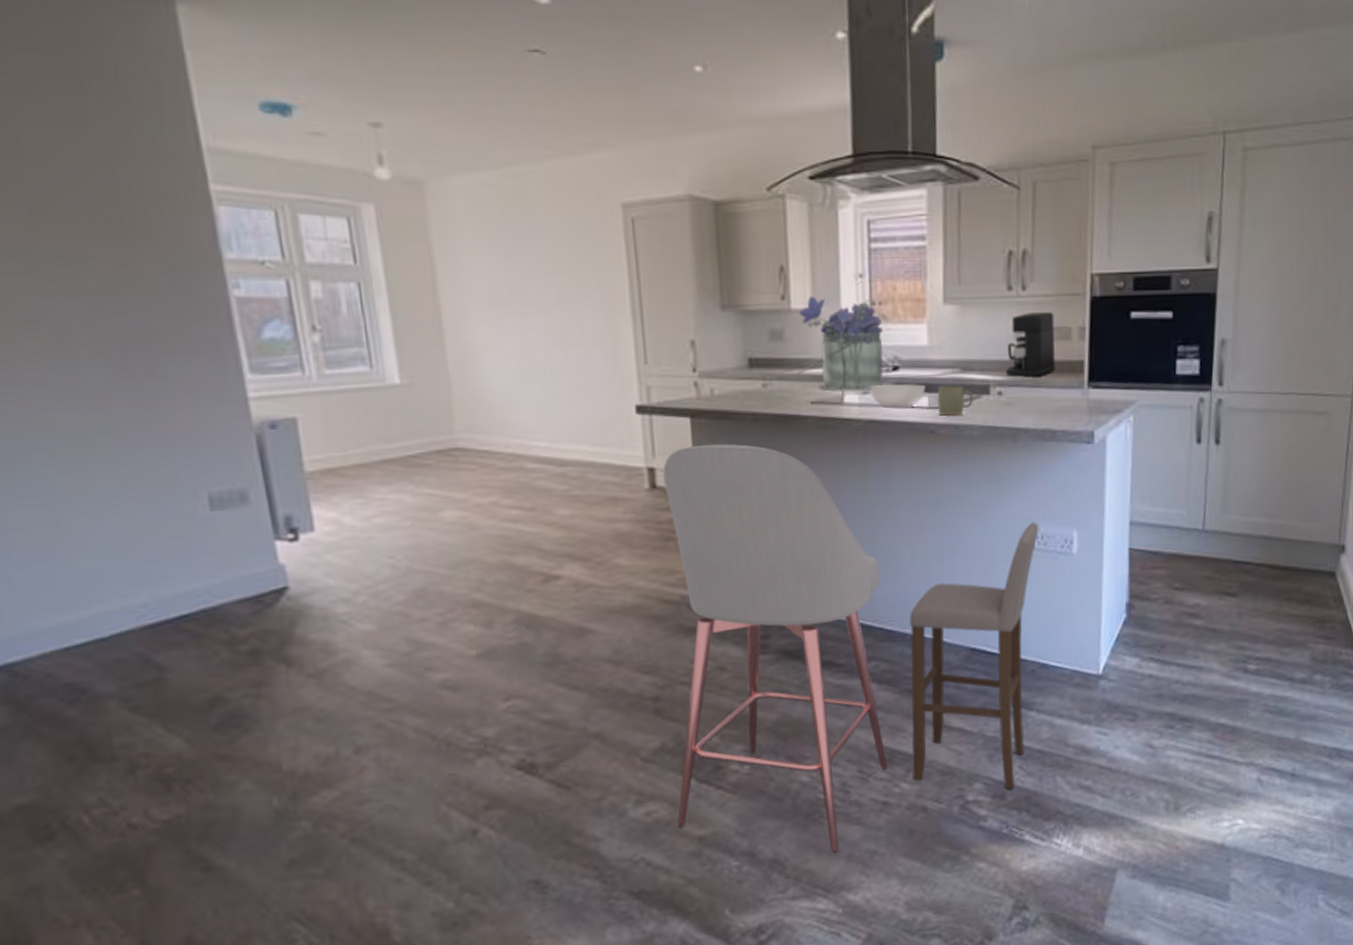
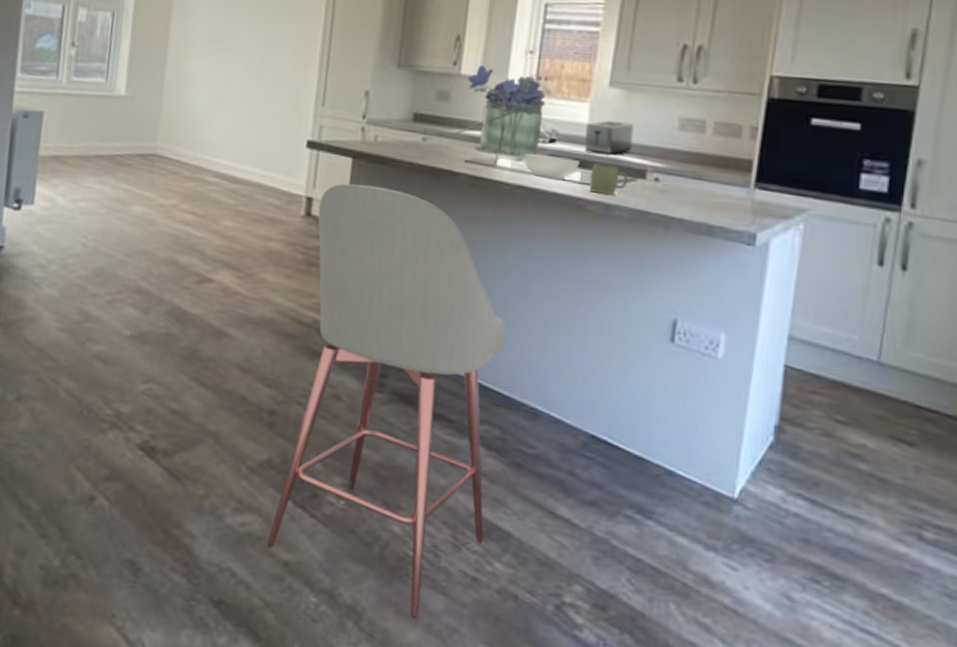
bar stool: present [910,521,1039,791] -> none [508,315,682,604]
toaster: none [925,338,974,376] -> present [584,120,634,156]
coffee maker: present [1005,312,1055,377] -> none [665,105,725,170]

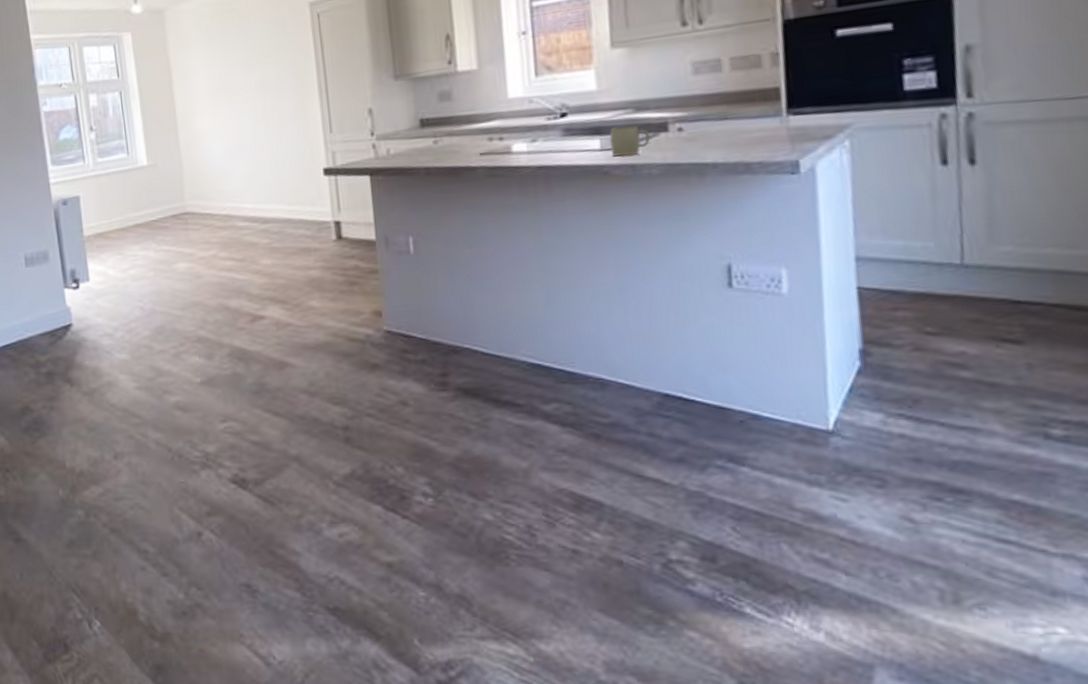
bar stool: present [266,183,507,618] -> none [347,196,577,597]
flower bouquet: present [456,65,550,165] -> none [465,52,552,151]
bowl: present [524,153,581,181] -> none [539,128,597,155]
toaster: present [584,120,634,156] -> none [594,79,648,119]

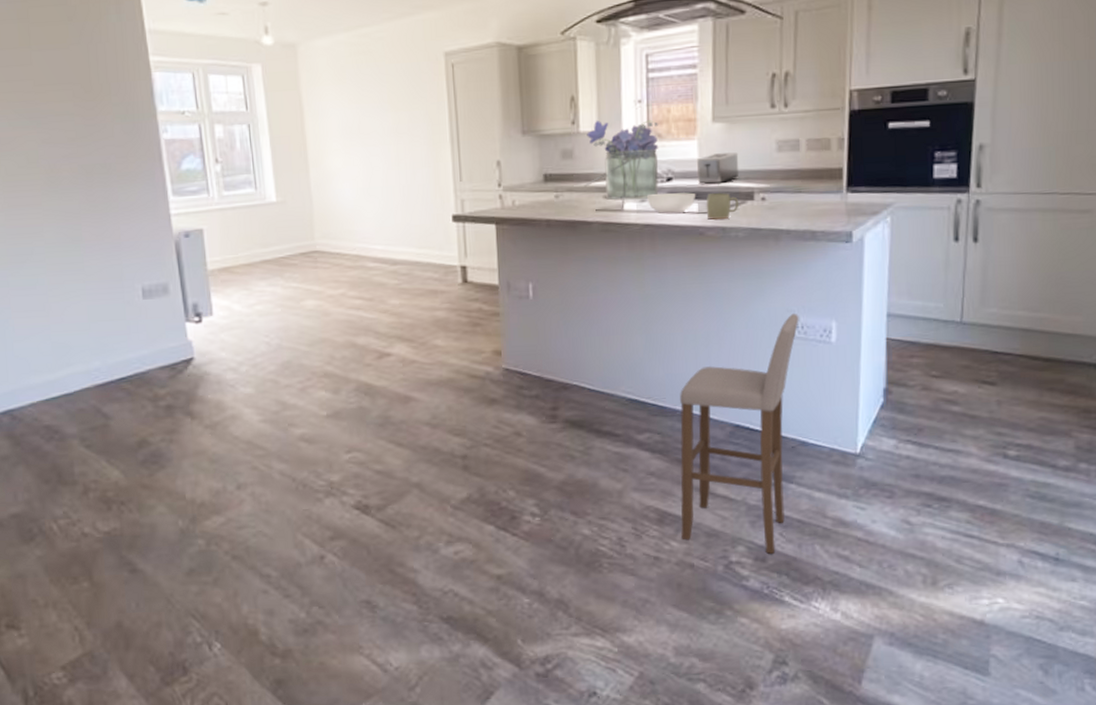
flower bouquet: none [465,52,552,151] -> present [584,120,659,209]
bowl: none [539,128,597,155] -> present [647,192,696,215]
bar stool: none [592,260,738,554] -> present [680,313,799,555]
toaster: none [594,79,648,119] -> present [696,152,739,185]

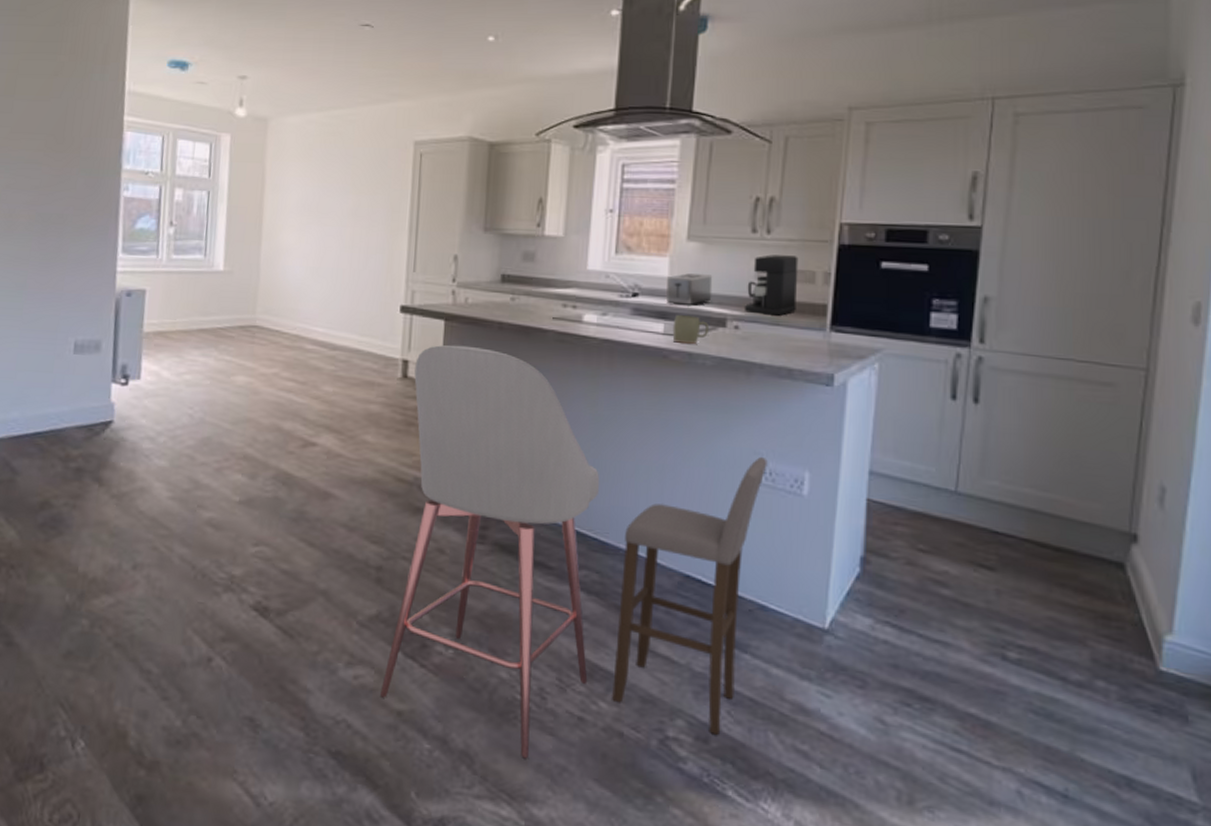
bar stool: none [473,245,659,598] -> present [379,345,600,759]
flower bouquet: present [584,120,659,209] -> none [543,226,630,320]
bowl: present [647,192,696,215] -> none [609,308,663,333]
coffee maker: none [768,126,816,184] -> present [744,254,799,316]

